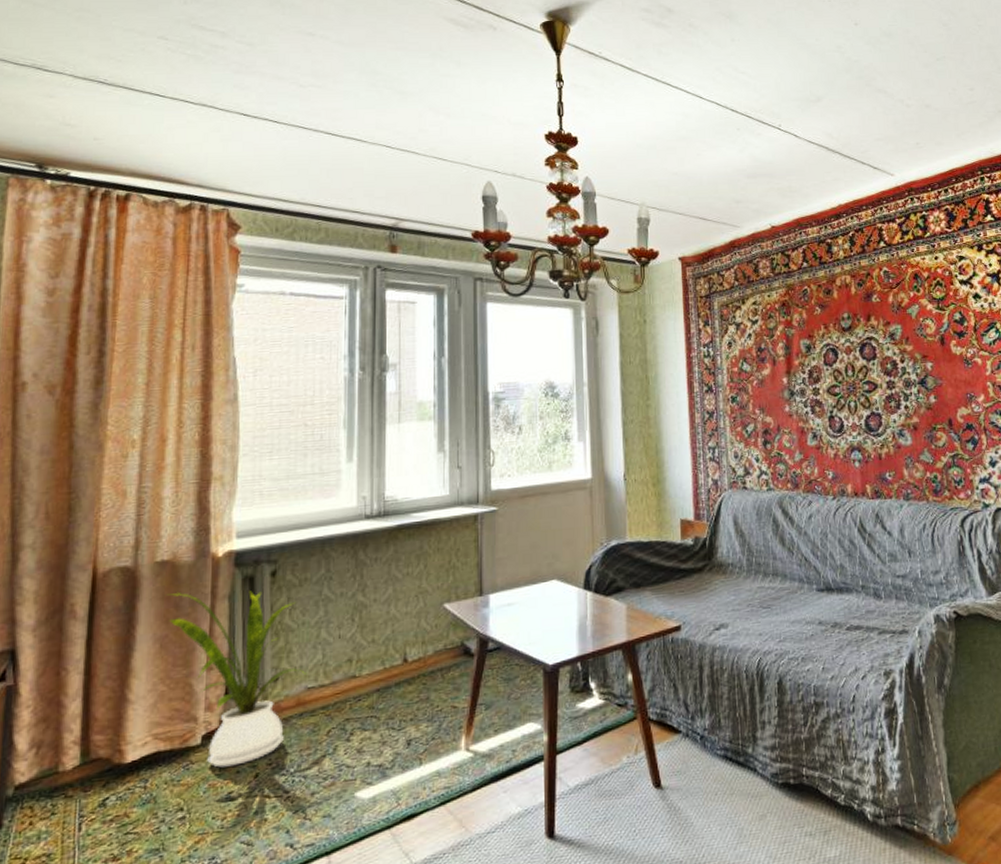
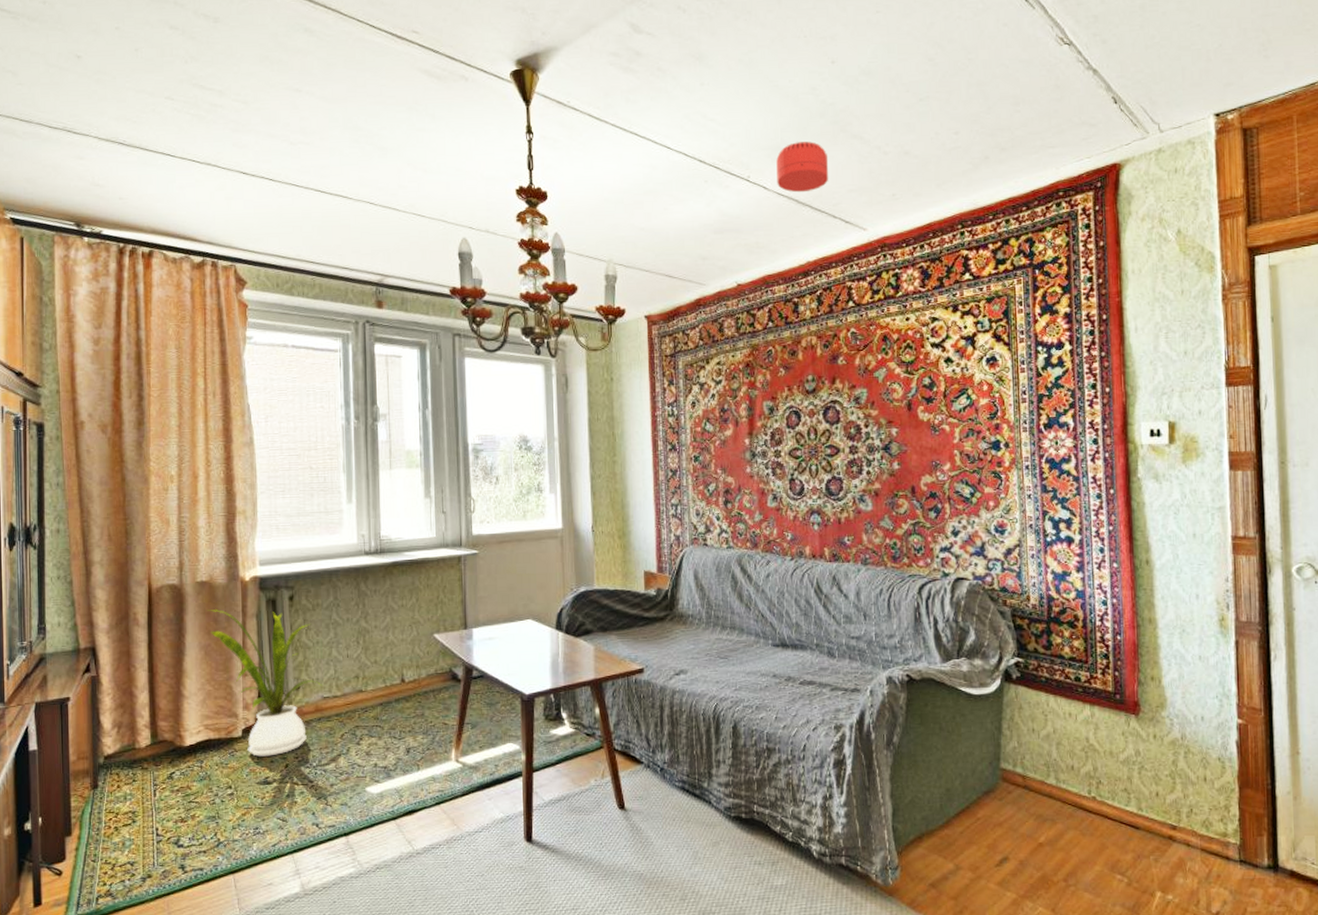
smoke detector: none [806,94,857,141] -> present [776,141,829,193]

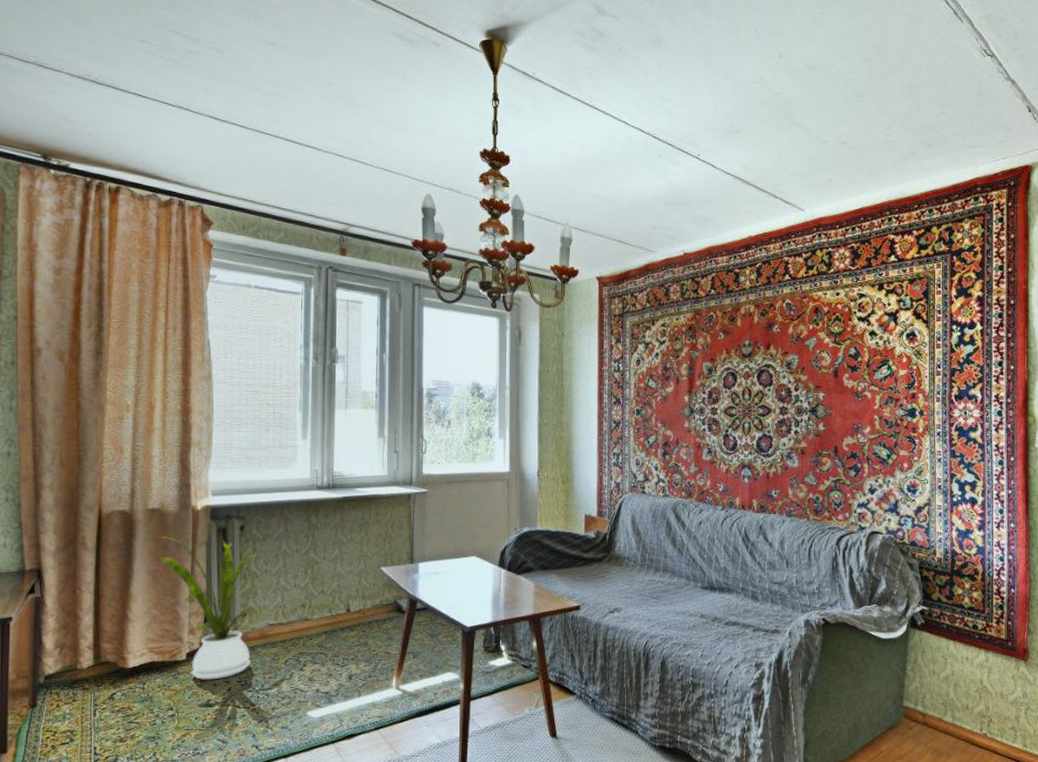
smoke detector: present [776,141,829,193] -> none [725,126,773,173]

